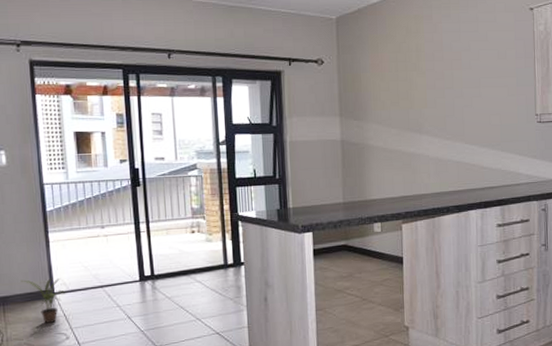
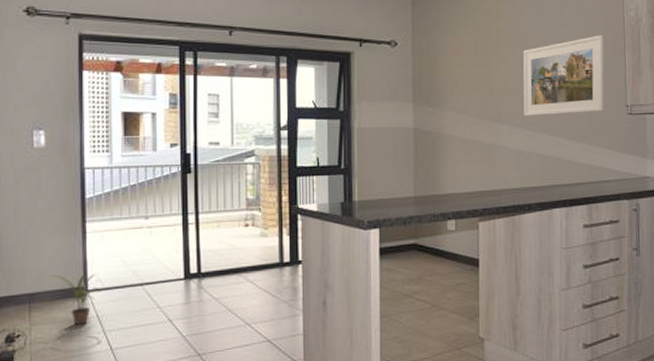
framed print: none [440,49,516,127] -> present [523,35,605,116]

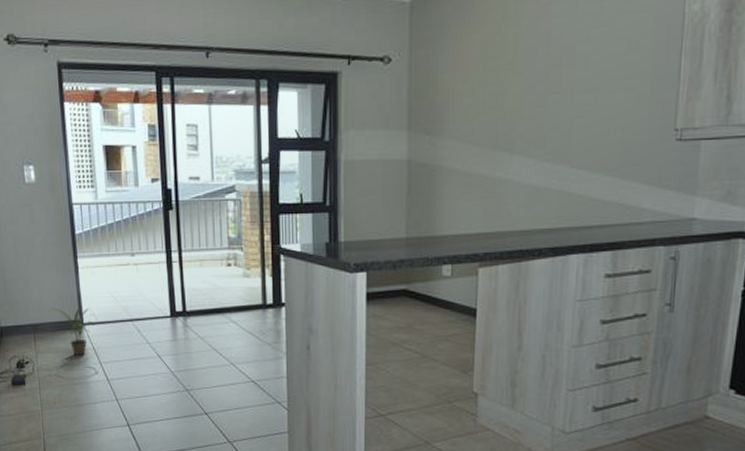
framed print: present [523,35,605,116] -> none [540,38,654,145]

